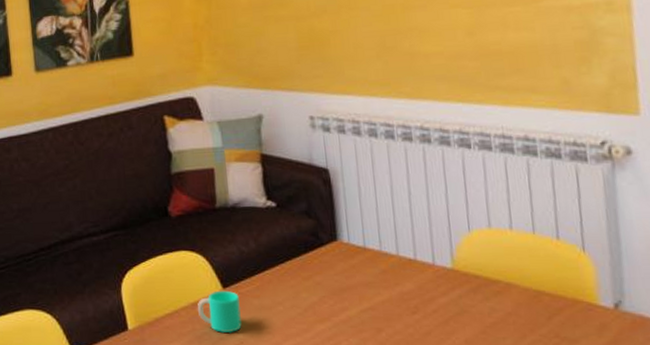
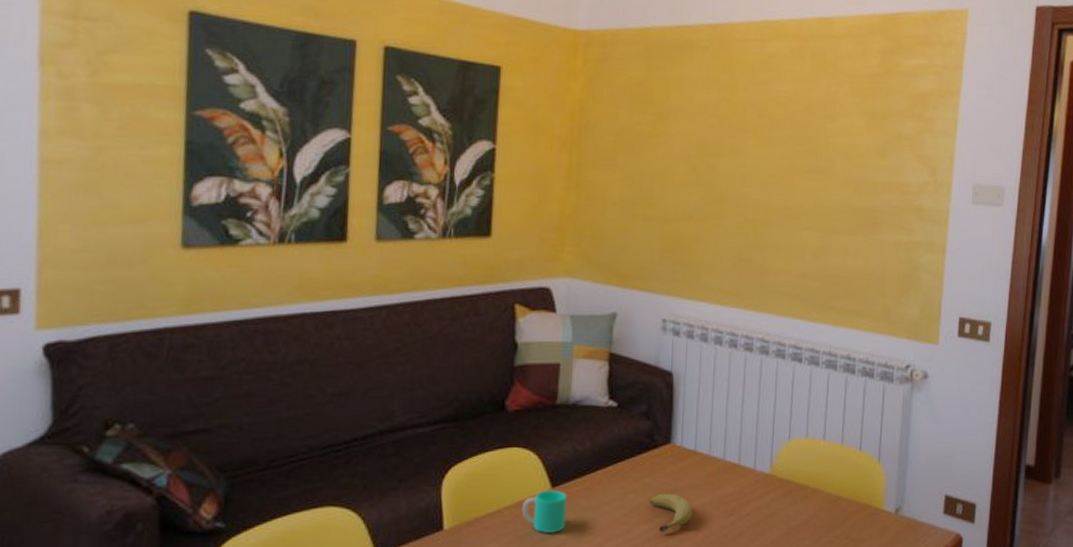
fruit: none [322,291,372,332] -> present [649,493,693,533]

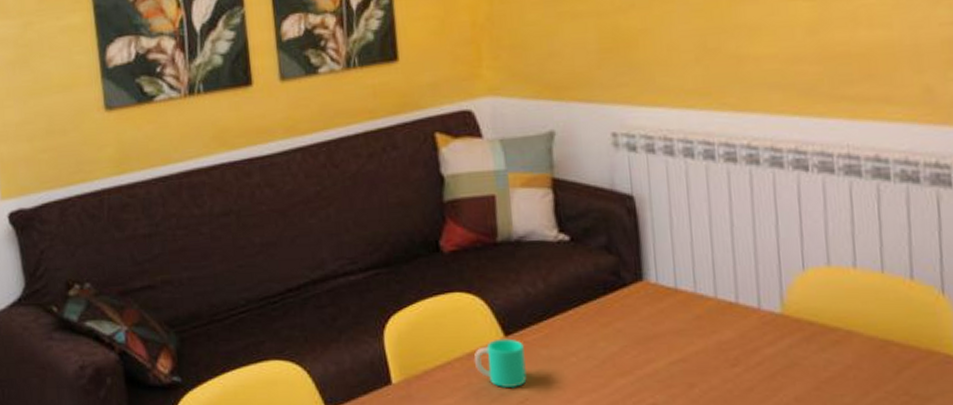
fruit: present [649,493,693,533] -> none [624,340,683,388]

